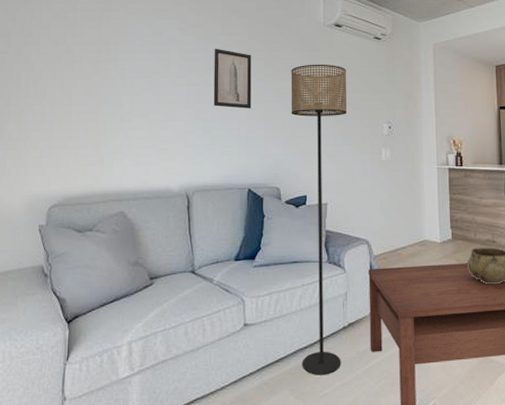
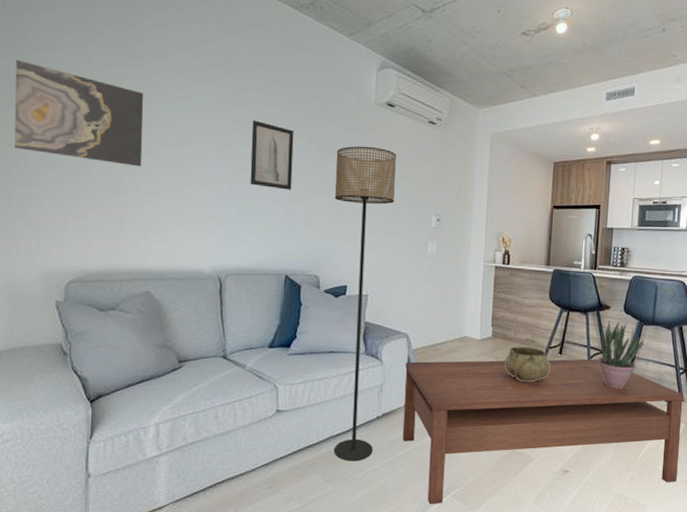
wall art: none [8,13,120,97] -> present [14,59,144,167]

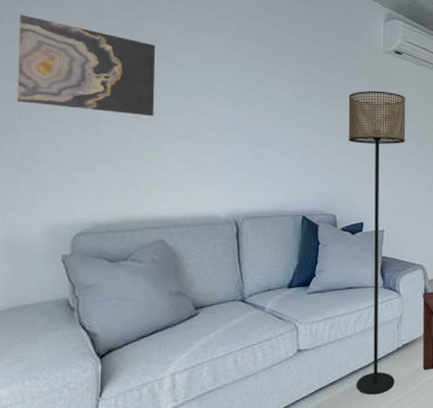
wall art: present [250,120,294,190] -> none [265,69,307,134]

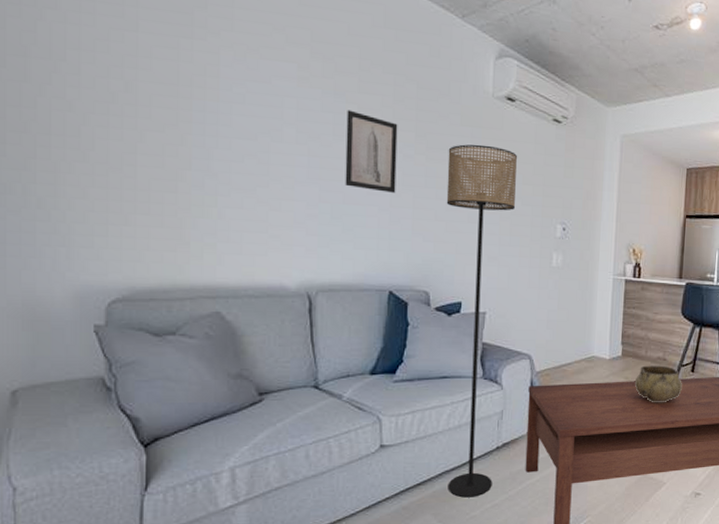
wall art: present [17,14,156,117] -> none [29,20,208,162]
wall art: none [265,69,307,134] -> present [345,109,398,193]

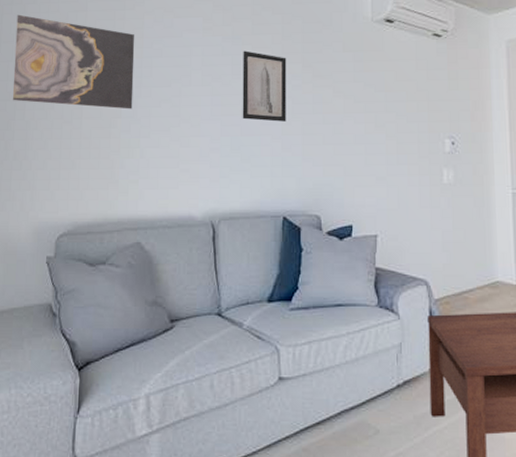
wall art: none [29,20,208,162] -> present [13,14,135,110]
floor lamp: present [446,144,518,498] -> none [333,67,401,443]

